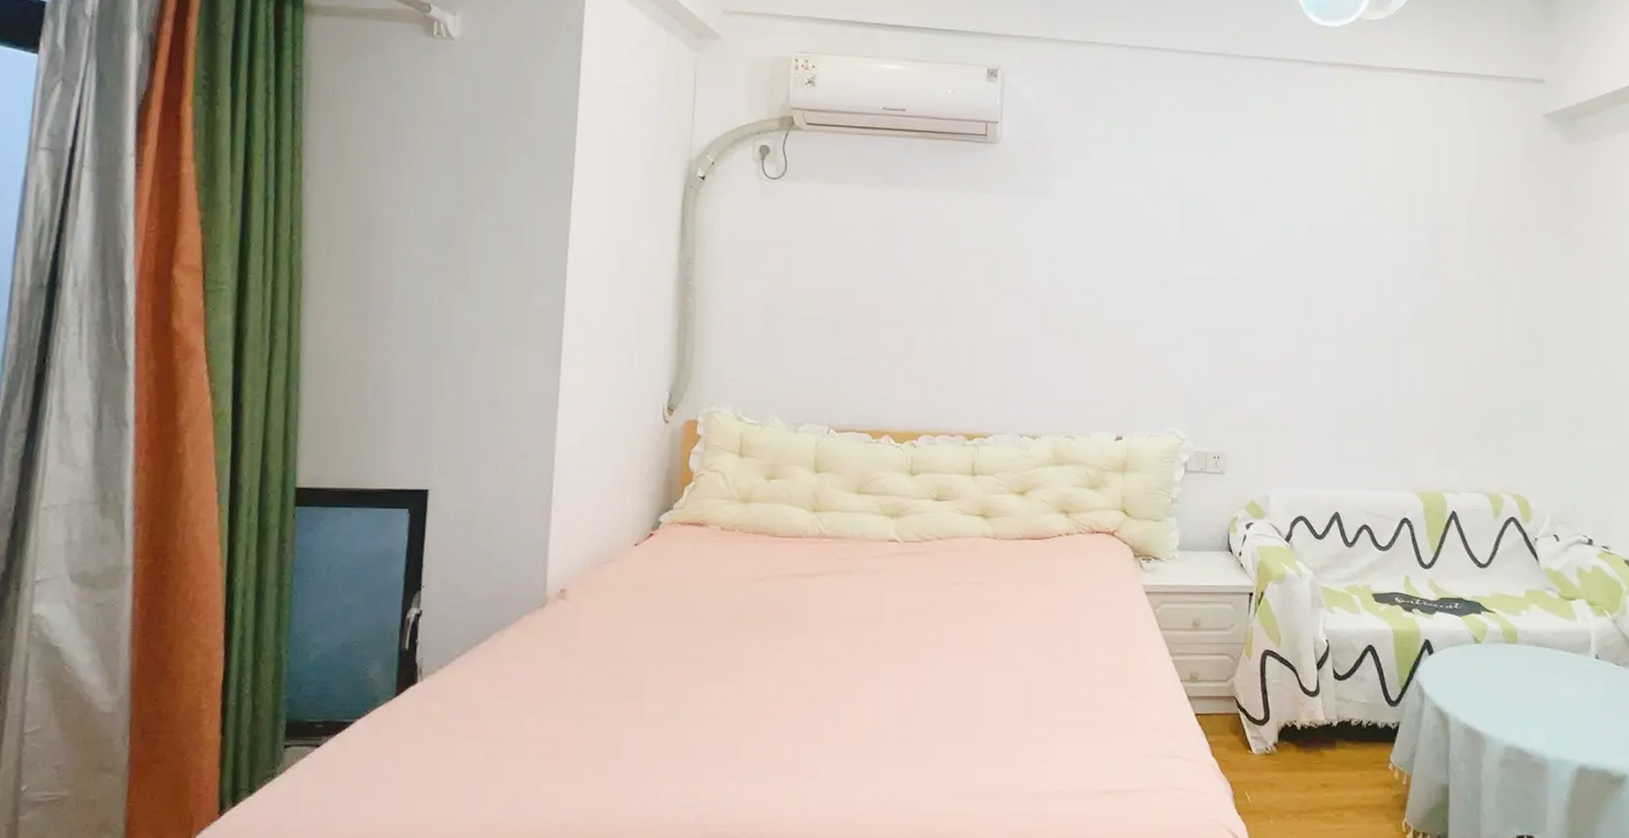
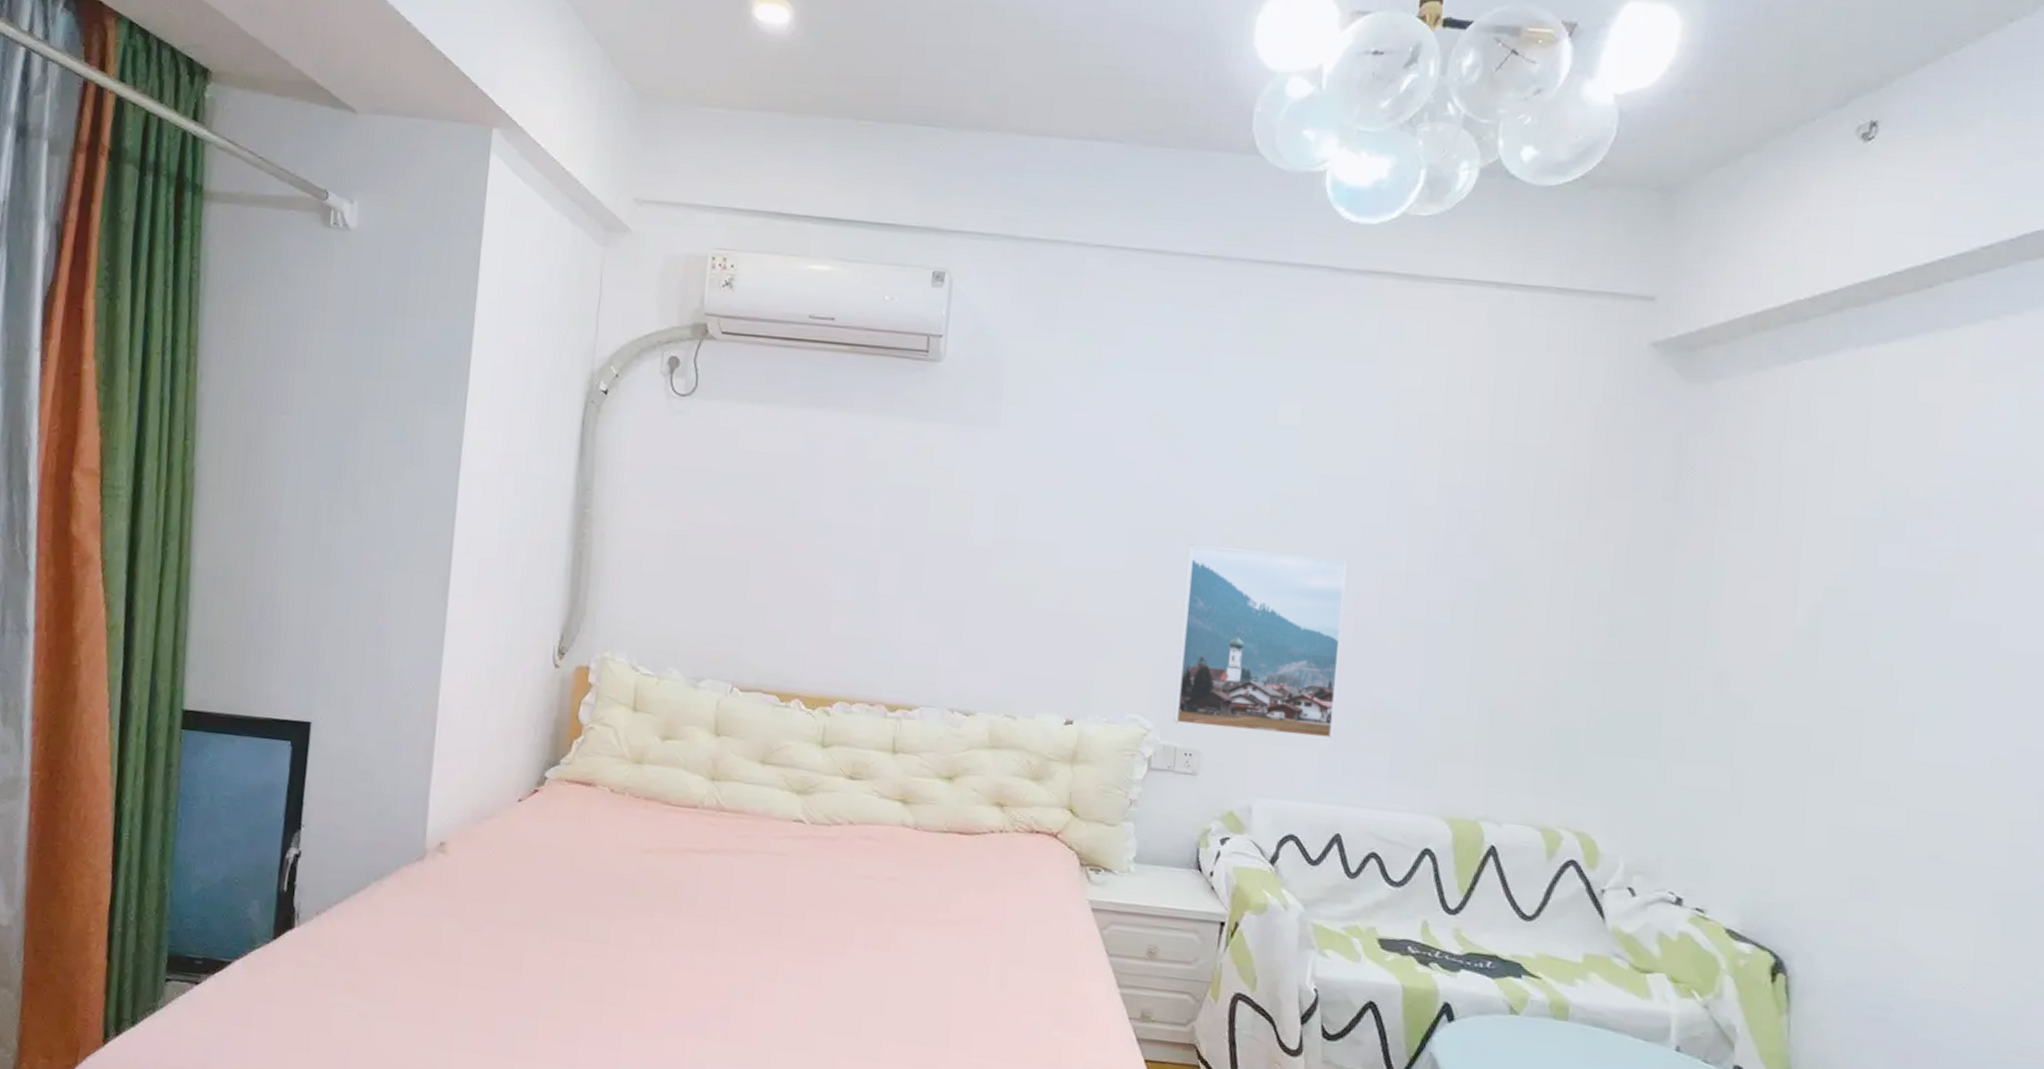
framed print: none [1203,286,1332,436] -> present [1173,545,1348,739]

